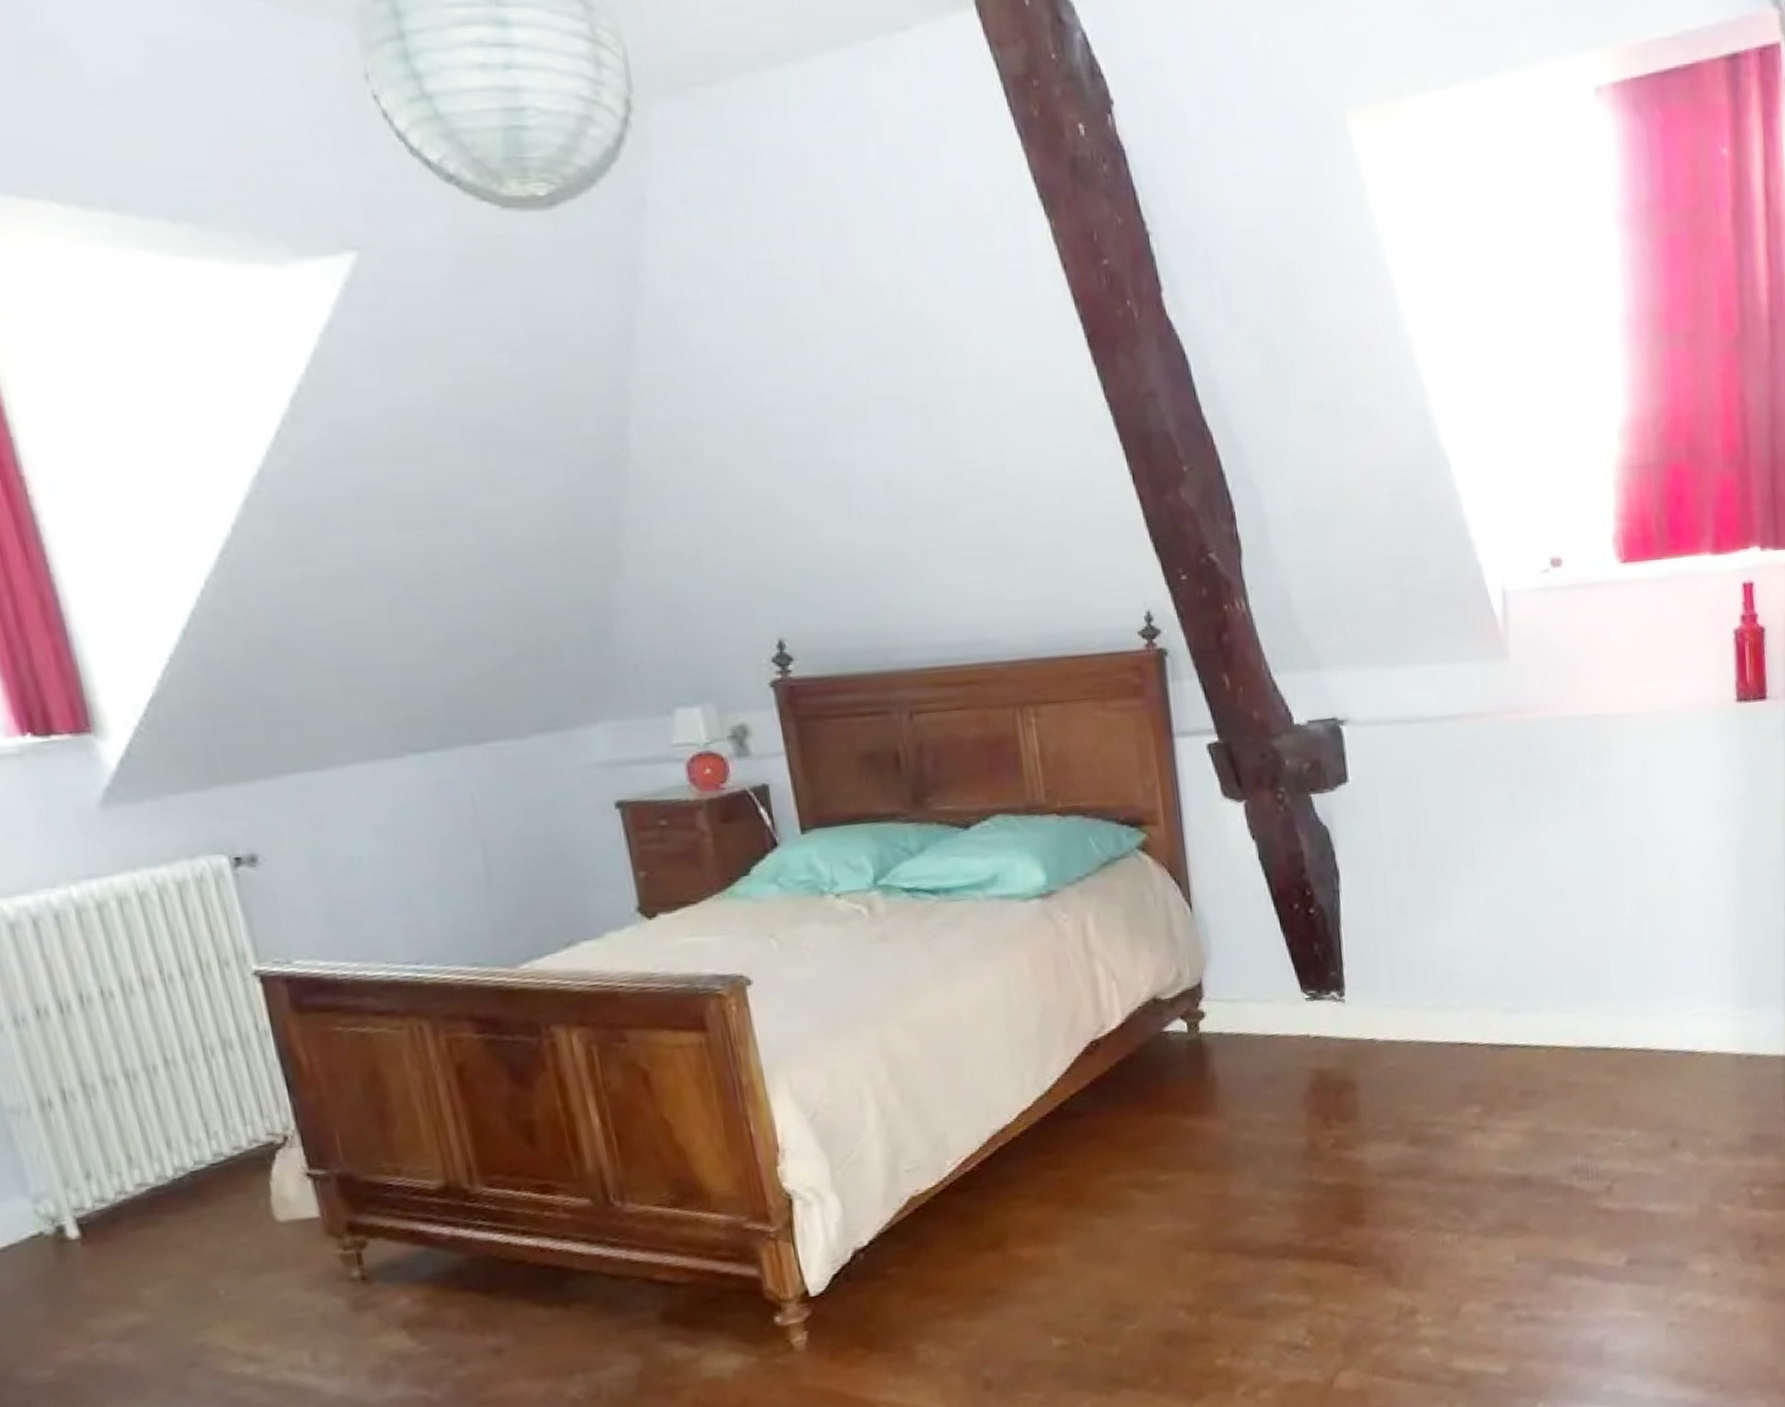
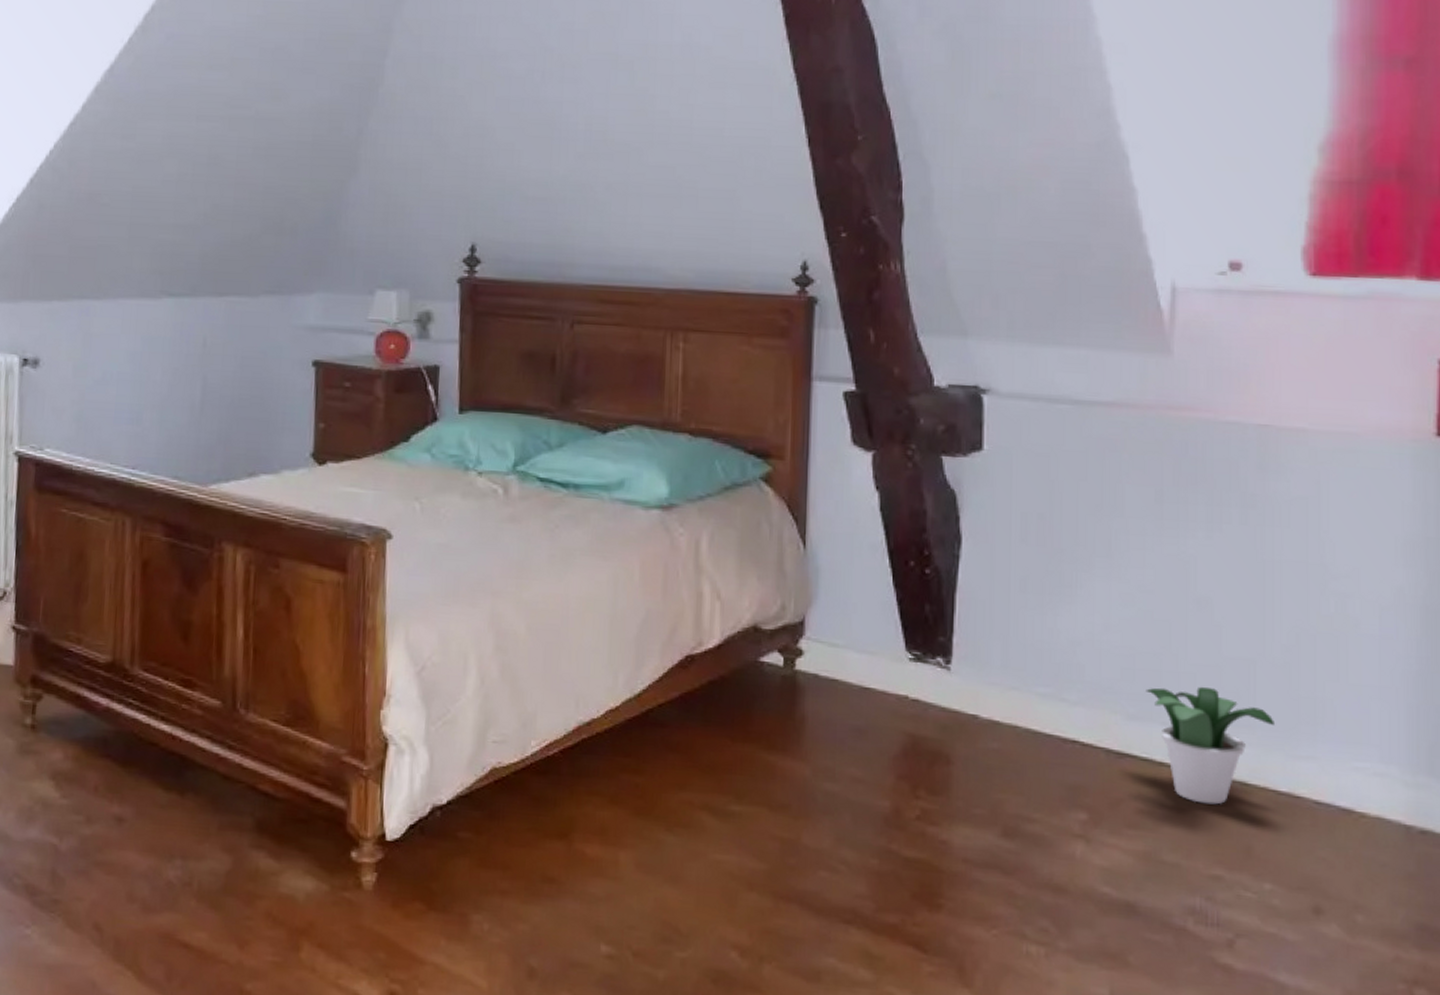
potted plant: none [1518,969,1627,1075] -> present [1146,686,1274,805]

